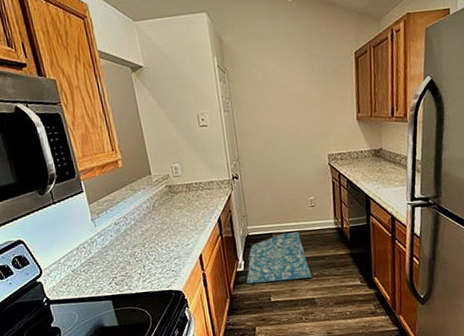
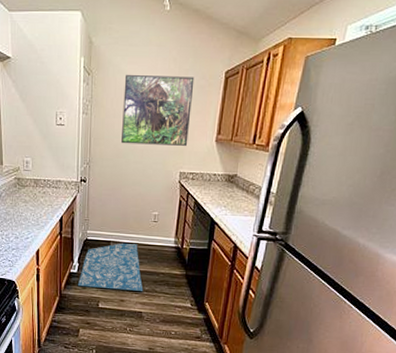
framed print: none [259,61,331,135] -> present [121,75,195,146]

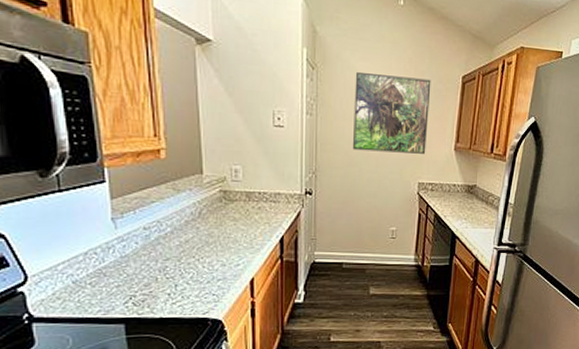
rug: present [77,243,143,291] -> none [303,264,382,319]

